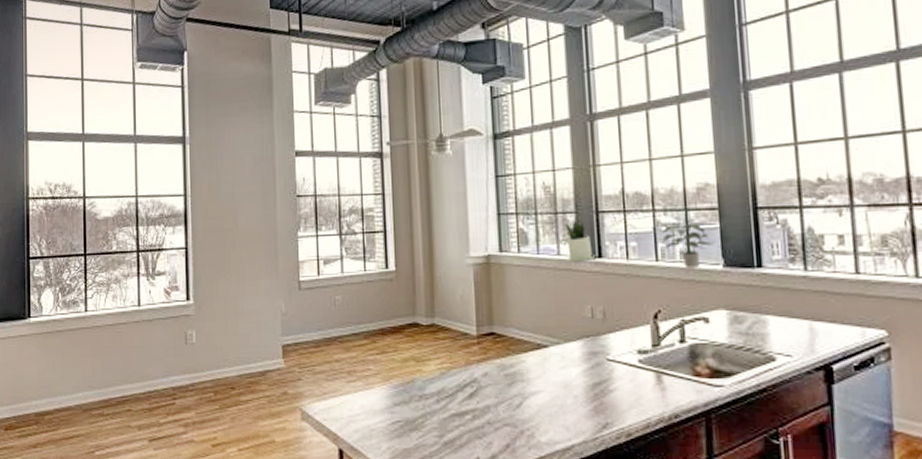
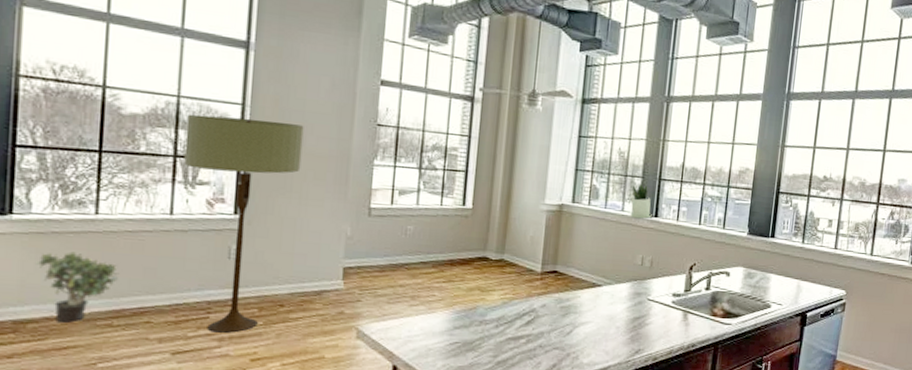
potted plant: none [48,347,106,413] -> present [36,251,120,323]
floor lamp: none [144,206,236,418] -> present [184,114,304,333]
potted plant: present [662,219,714,269] -> none [707,194,744,234]

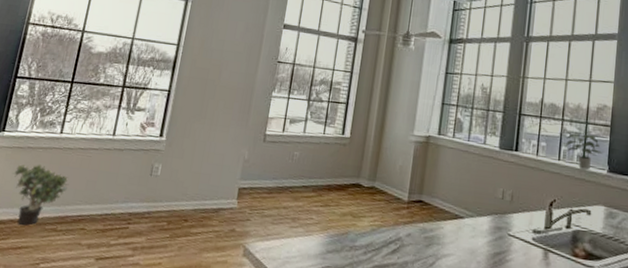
floor lamp: present [184,114,304,333] -> none [125,52,221,243]
planter: present [630,183,652,219] -> none [491,118,512,153]
potted plant: none [707,194,744,234] -> present [566,131,603,171]

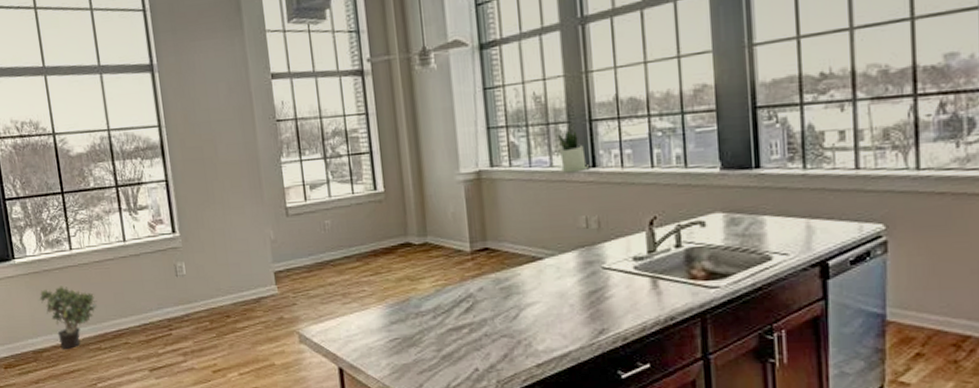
planter: none [491,118,512,153] -> present [557,130,589,173]
potted plant: present [566,131,603,171] -> none [658,122,711,174]

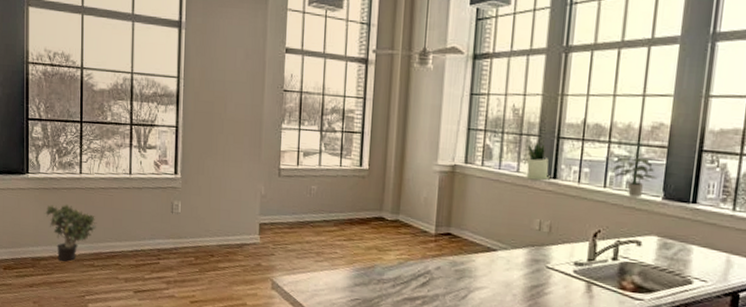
potted plant: none [658,122,711,174] -> present [613,153,658,198]

